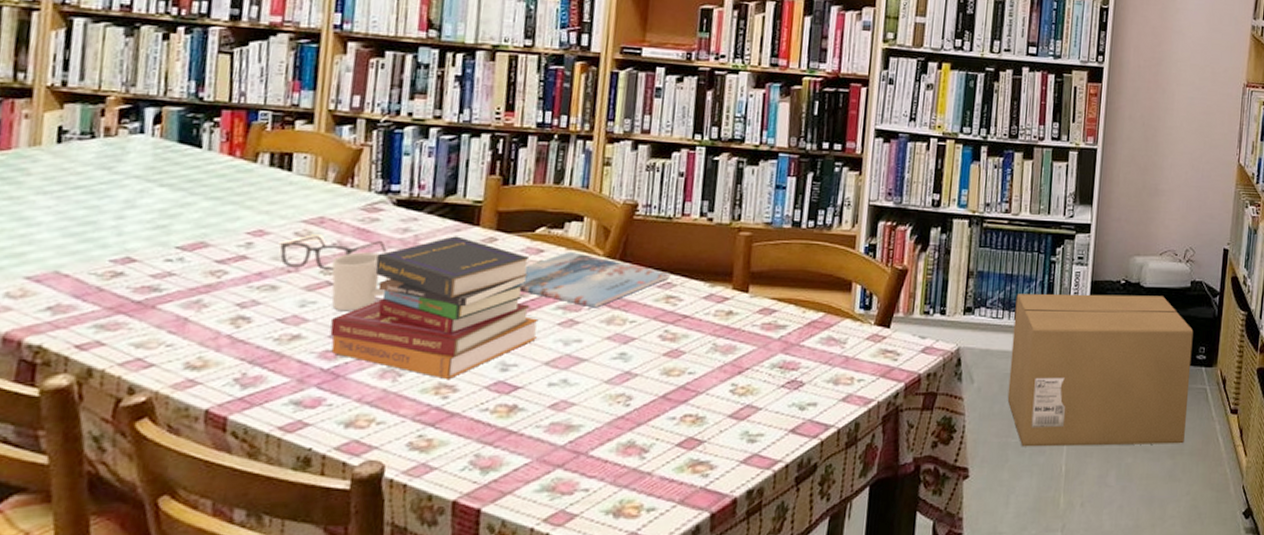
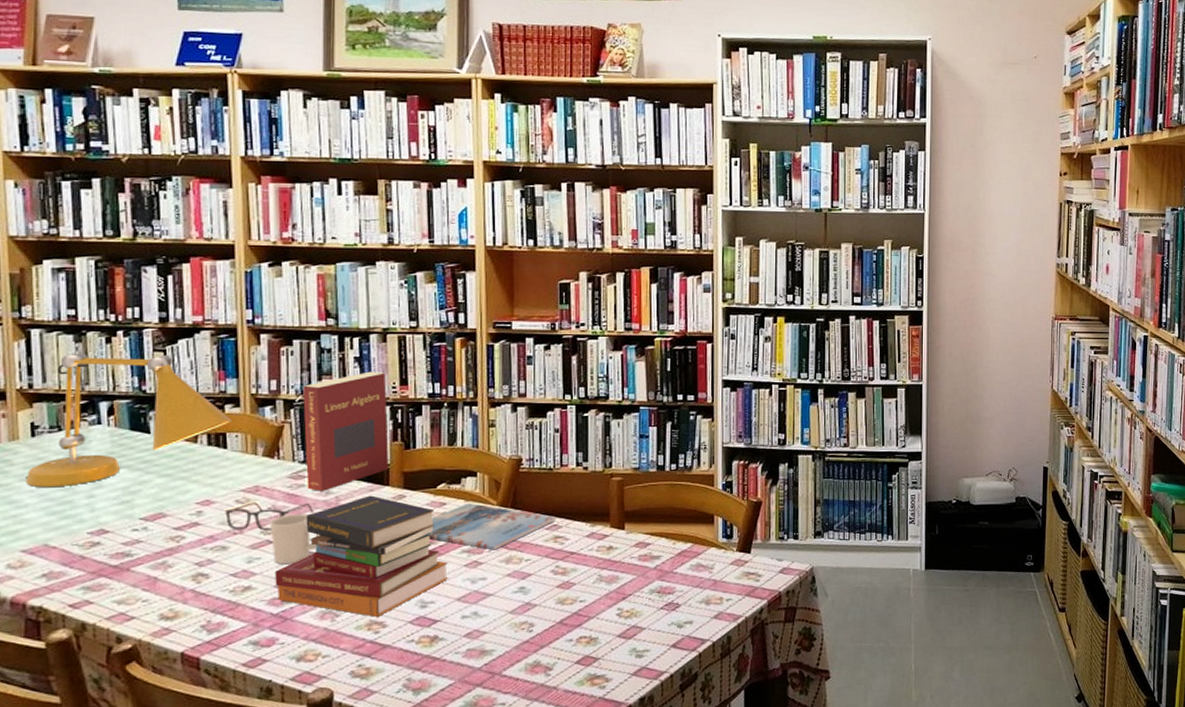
table lamp: none [42,48,303,205] -> present [26,353,233,488]
book: none [382,93,490,228] -> present [303,371,390,491]
box: present [1007,294,1194,447] -> none [859,512,1021,650]

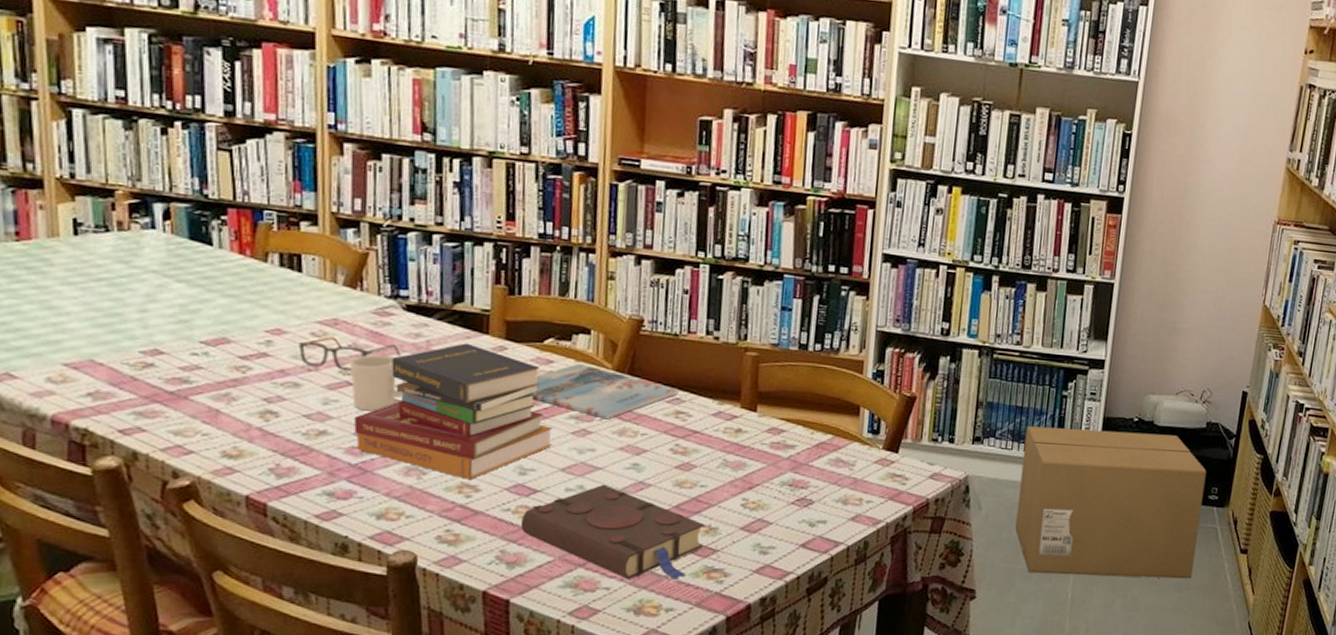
table lamp: present [26,353,233,488] -> none [68,142,310,297]
book: present [303,371,390,491] -> none [391,200,490,333]
book: none [423,608,586,694] -> present [520,484,704,580]
box: none [859,512,1021,650] -> present [1015,426,1207,579]

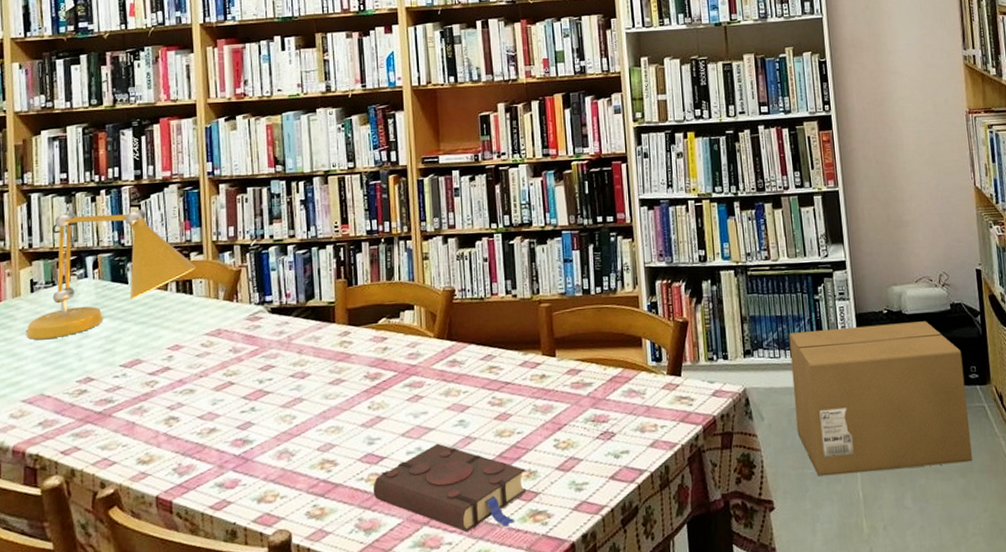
table lamp: none [68,142,310,297] -> present [26,210,197,340]
eyeglasses: present [298,337,401,371] -> none [192,344,269,374]
mug: present [350,354,407,411] -> none [231,354,275,406]
books: present [354,343,553,479] -> none [237,333,392,455]
magazine: present [532,364,679,420] -> none [372,336,490,383]

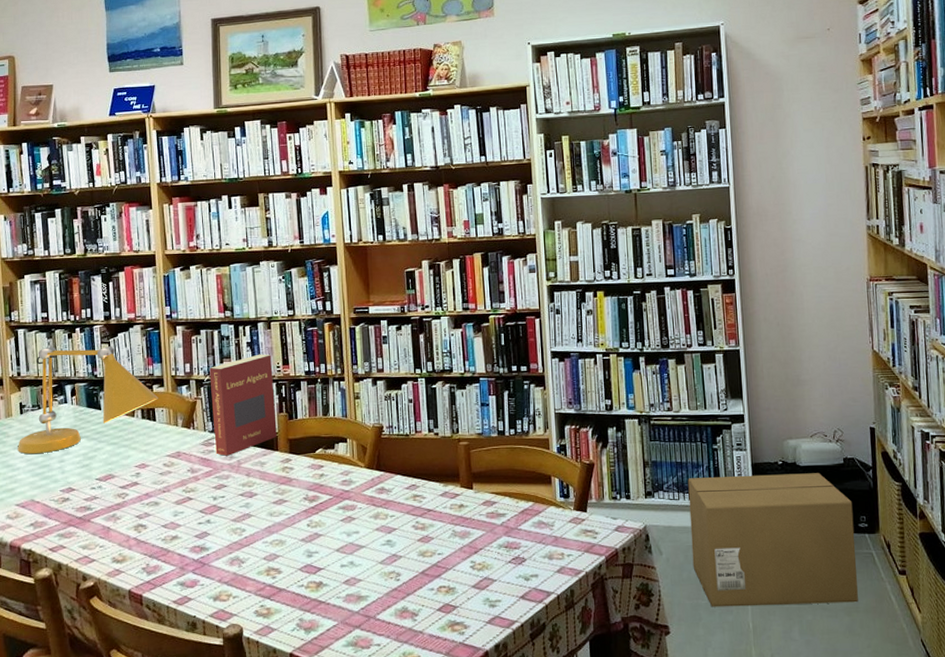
book: none [257,212,335,332] -> present [209,354,278,456]
book: present [373,443,527,533] -> none [311,559,446,637]

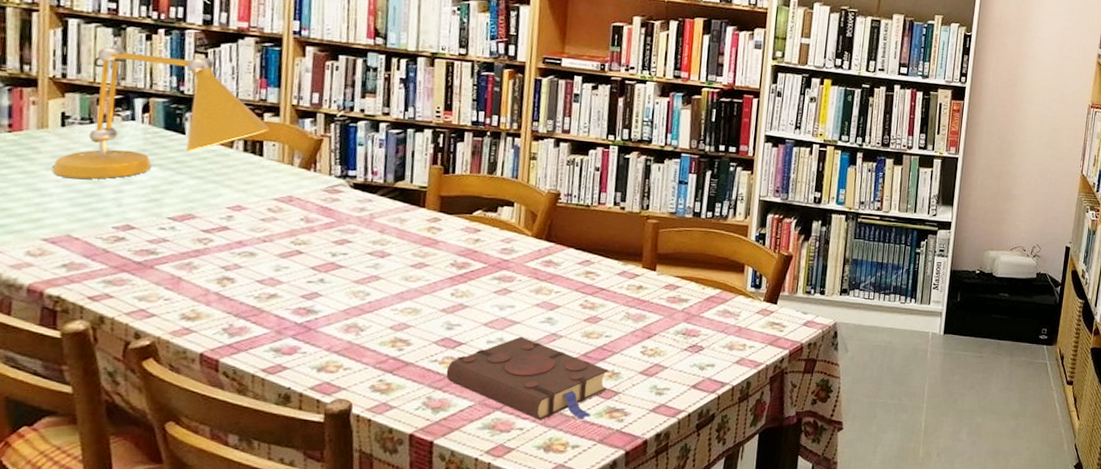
book: present [209,354,278,456] -> none [342,93,431,207]
book: none [311,559,446,637] -> present [445,336,608,421]
box: present [688,473,858,607] -> none [876,279,1037,408]

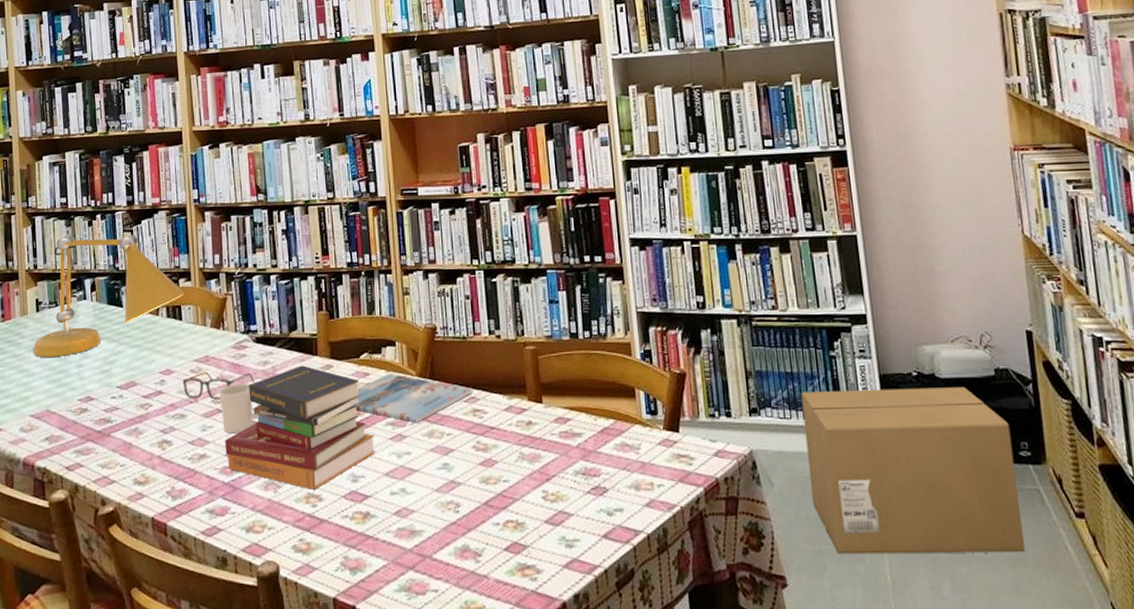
eyeglasses: none [256,212,347,242] -> present [182,372,255,400]
books: none [301,215,478,335] -> present [225,365,375,490]
mug: none [301,226,351,276] -> present [219,383,260,434]
book: present [445,336,608,421] -> none [357,485,514,581]
magazine: none [460,232,589,280] -> present [355,374,473,423]
box: none [876,279,1037,408] -> present [800,387,1025,554]

